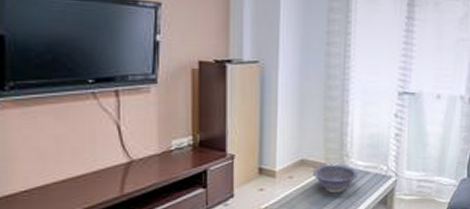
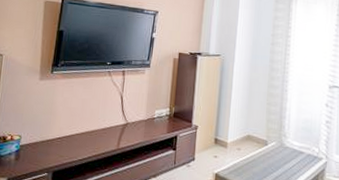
decorative bowl: present [313,164,358,194] -> none [256,141,293,168]

